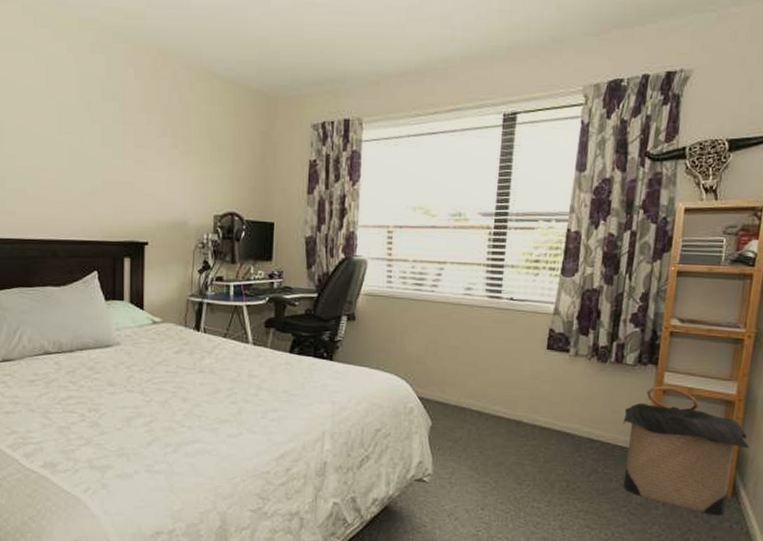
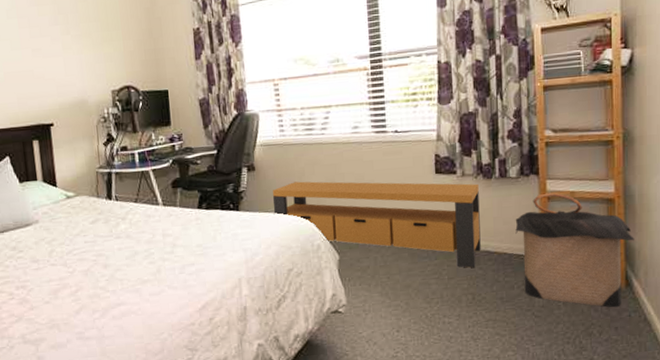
bench: none [368,338,591,455] -> present [272,181,481,269]

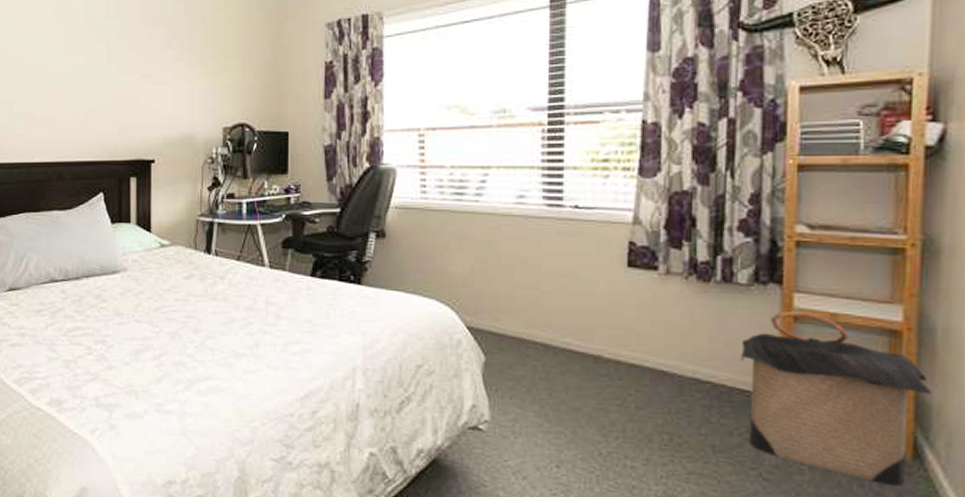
bench: present [272,181,481,269] -> none [404,257,690,400]

